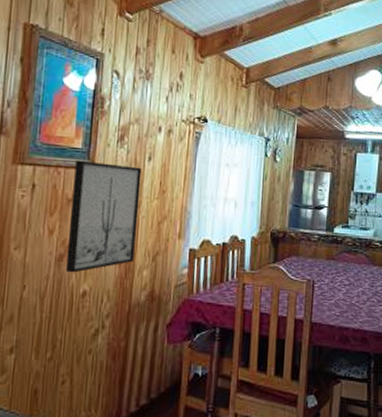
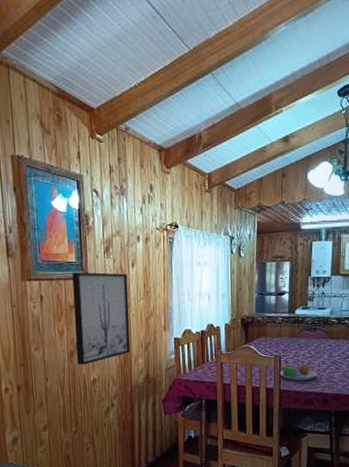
fruit bowl: none [312,288,356,313] -> present [279,361,318,381]

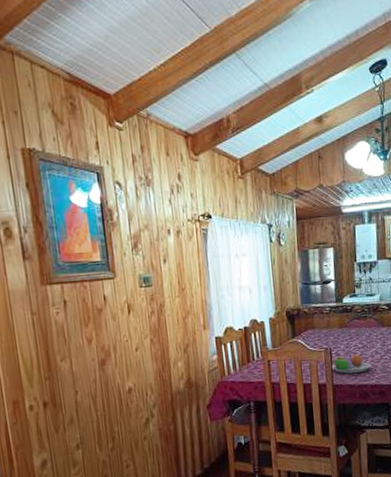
wall art: present [72,272,130,365] -> none [98,270,168,374]

